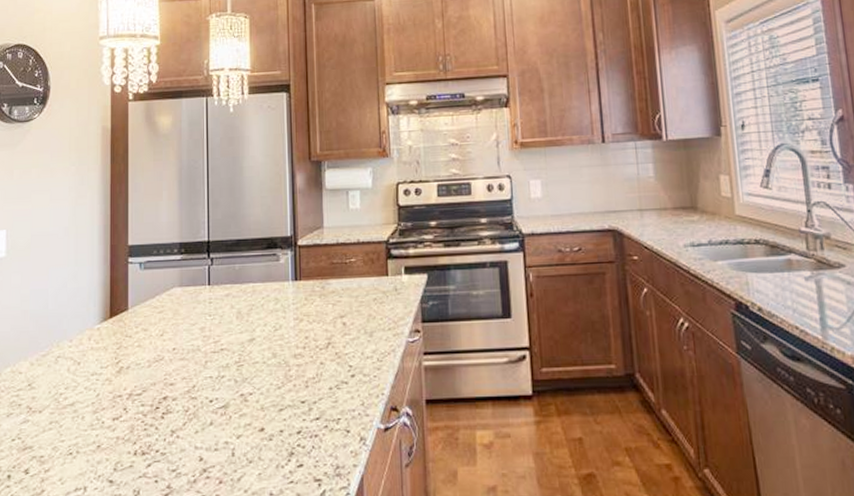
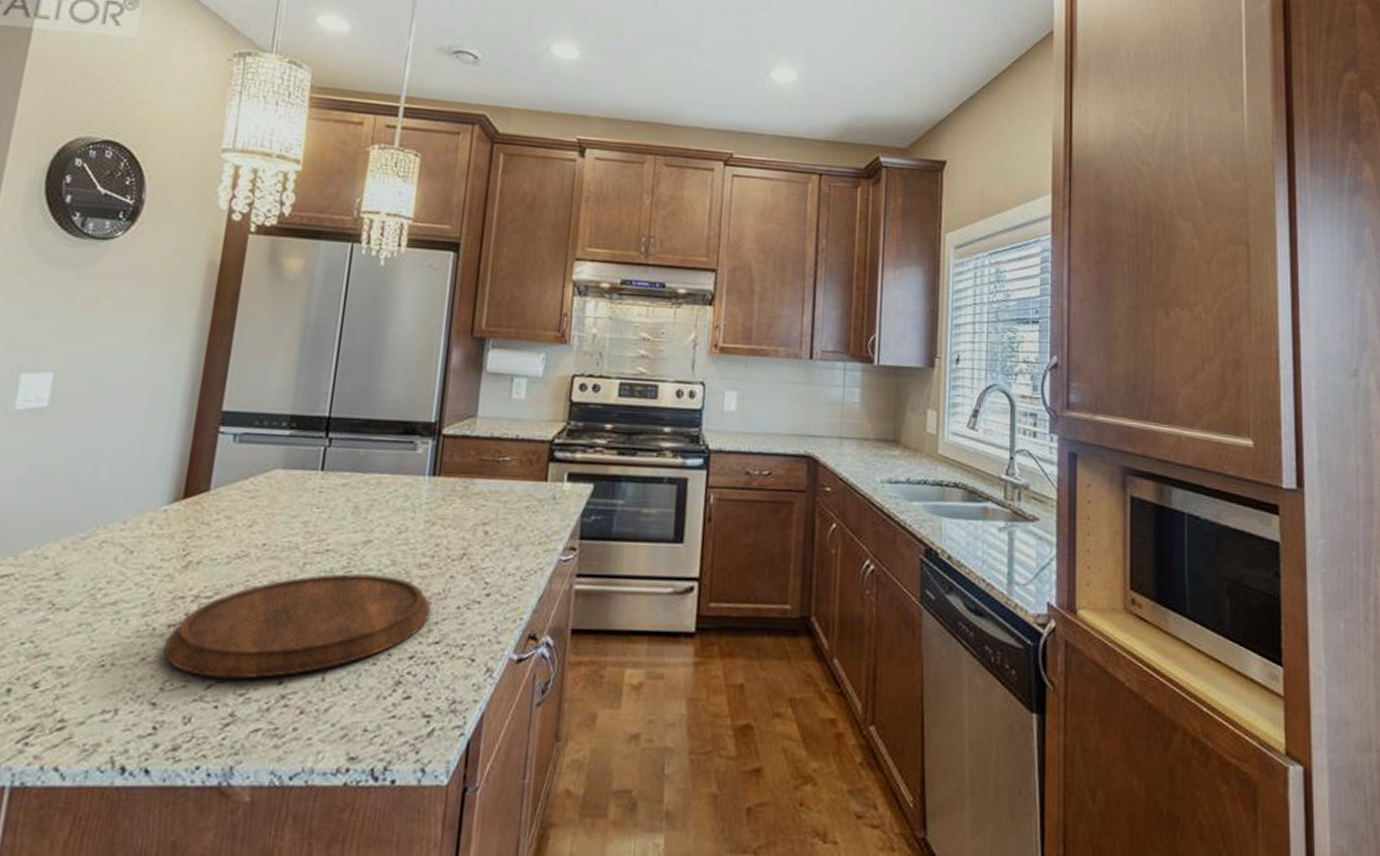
cutting board: none [113,365,308,458] -> present [164,573,431,679]

